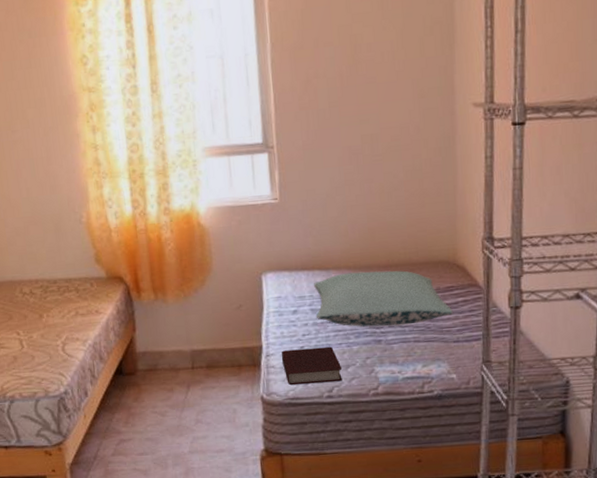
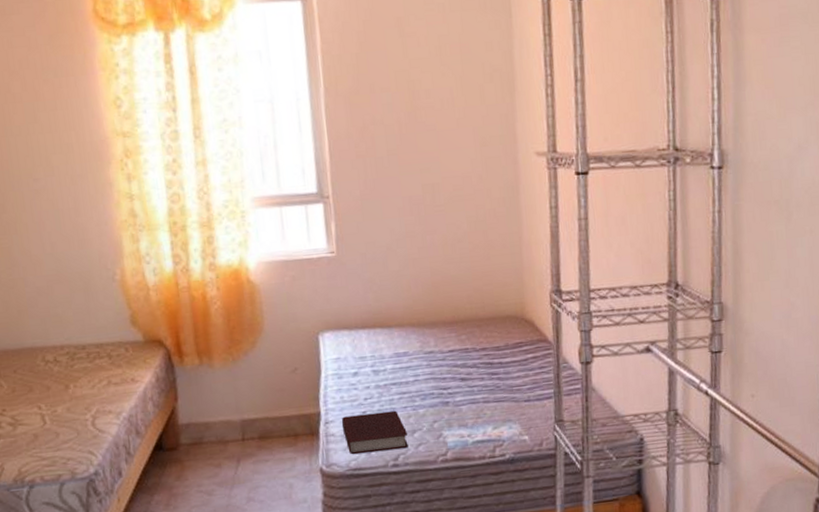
pillow: present [314,270,453,327] -> none [375,326,523,388]

